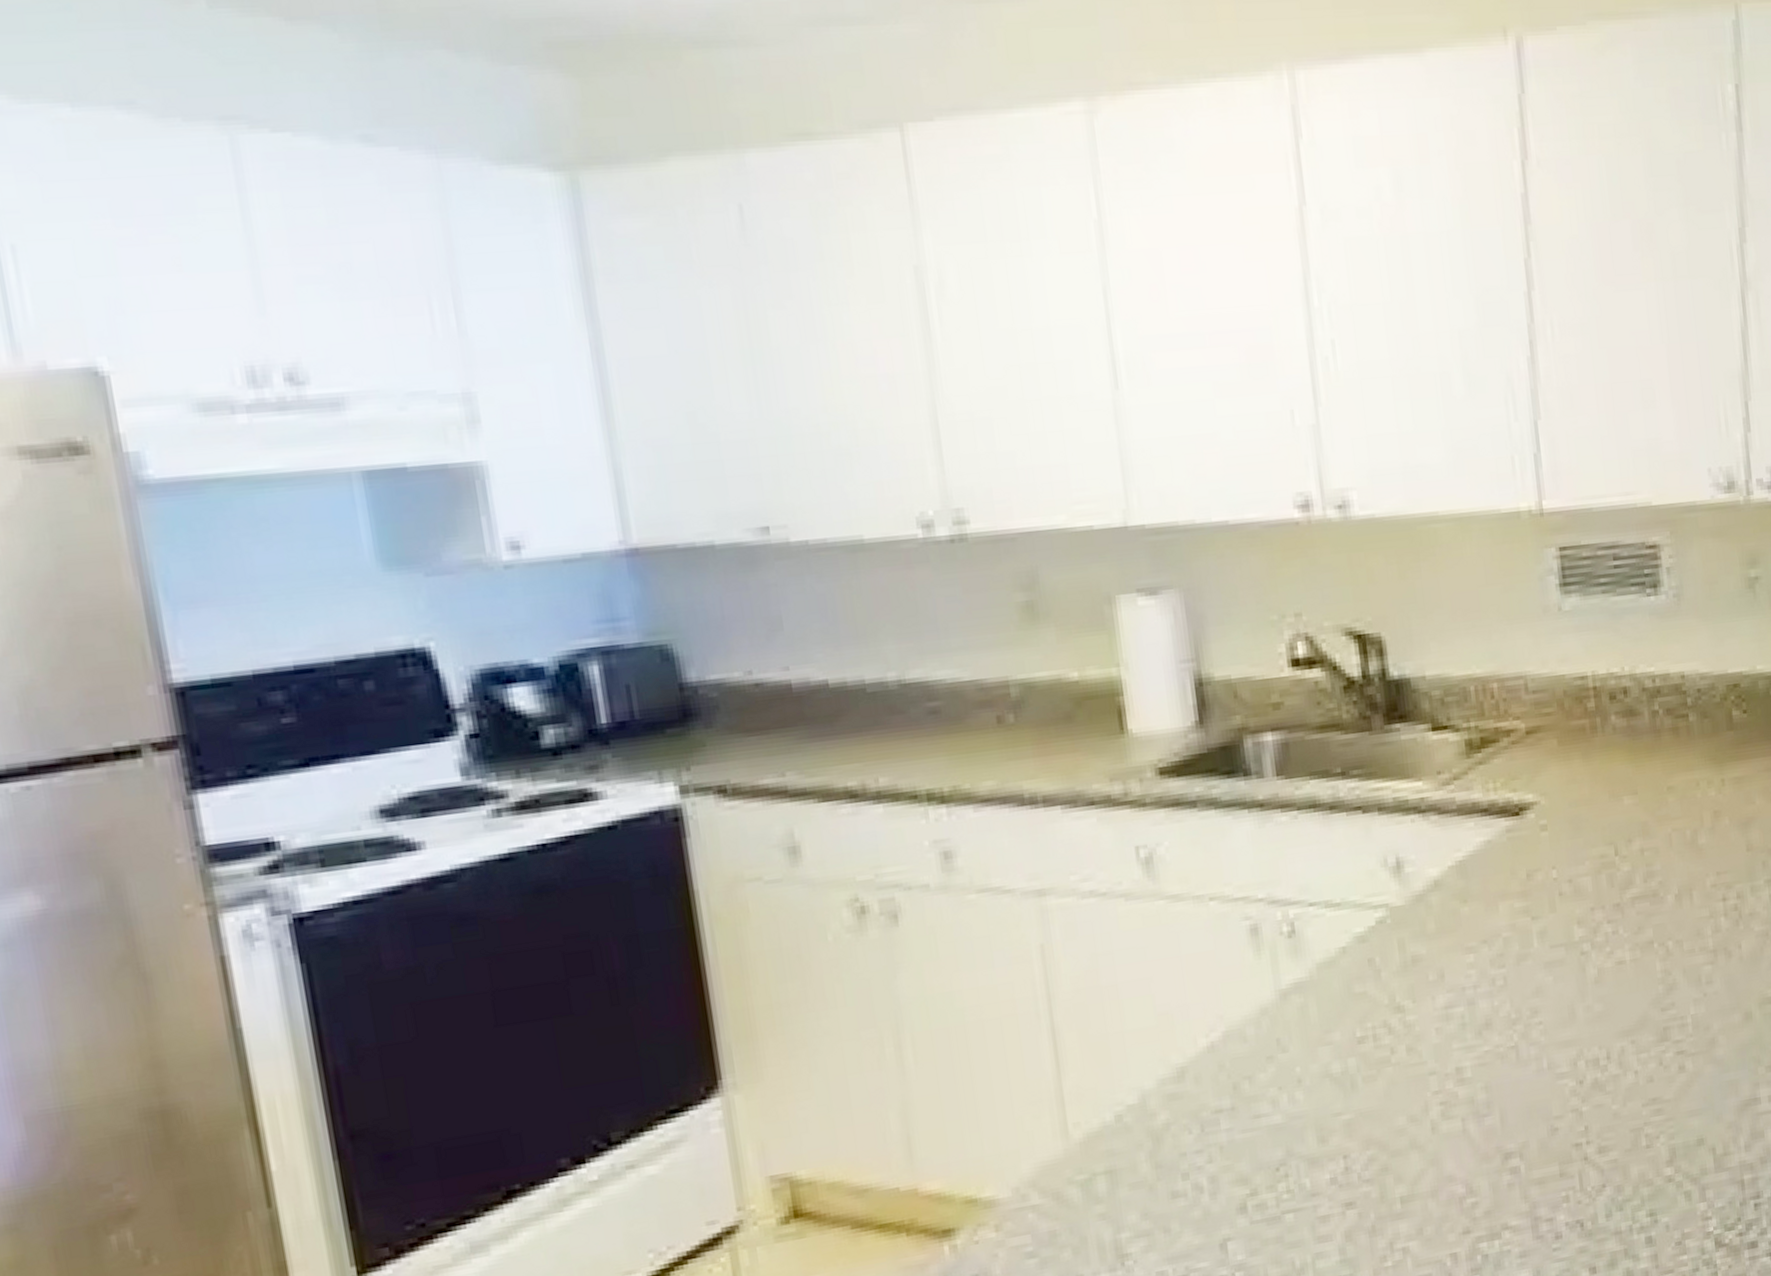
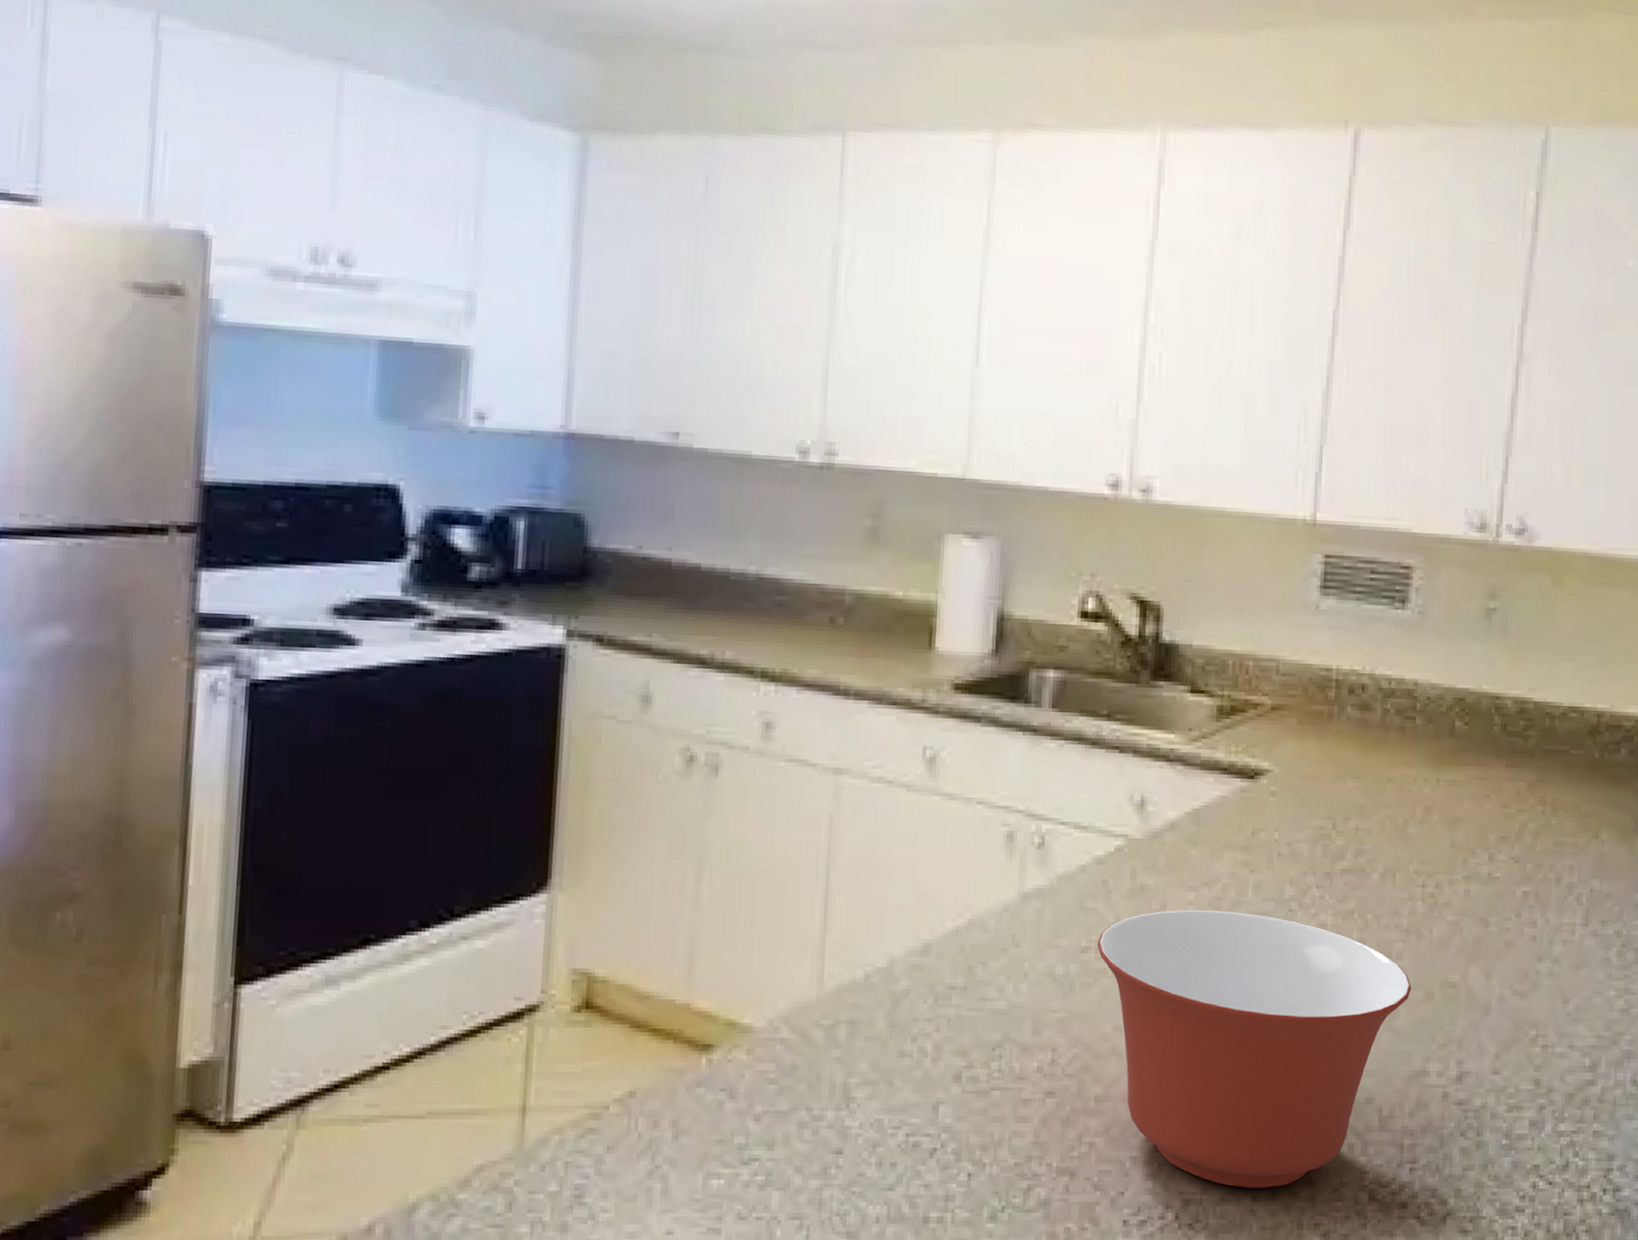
mixing bowl: none [1373,964,1728,1264] -> present [1096,909,1412,1188]

